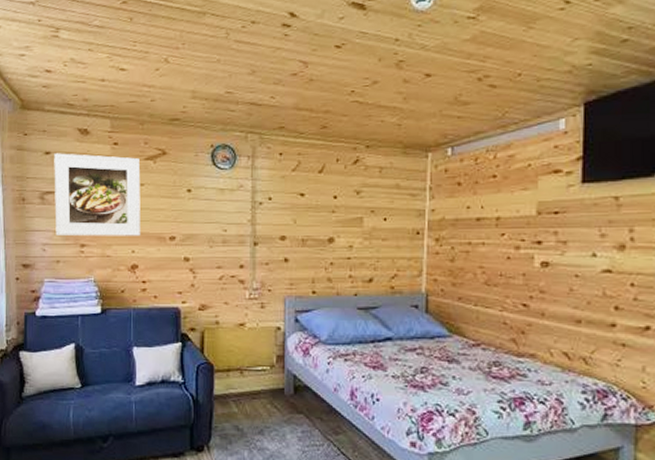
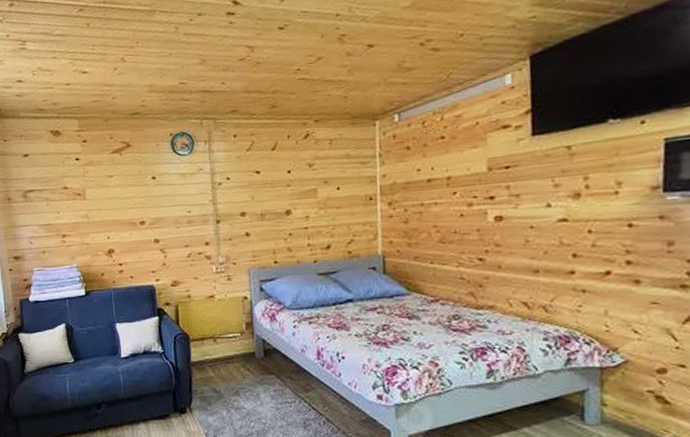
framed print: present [54,153,141,236] -> none [32,152,113,229]

